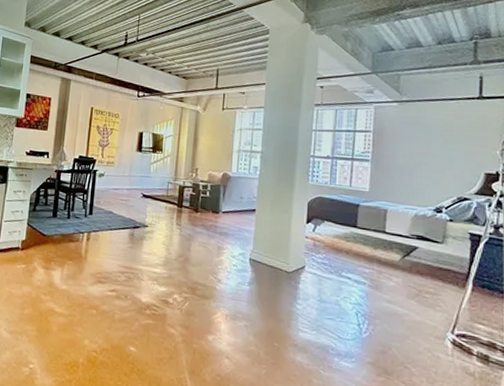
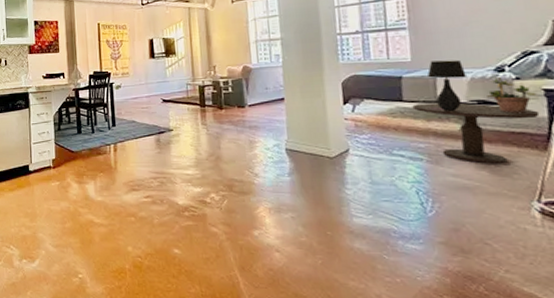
side table: none [364,231,464,296] -> present [412,103,540,164]
table lamp: none [381,194,411,243] -> present [427,60,466,111]
potted plant: none [425,217,464,252] -> present [487,77,537,114]

